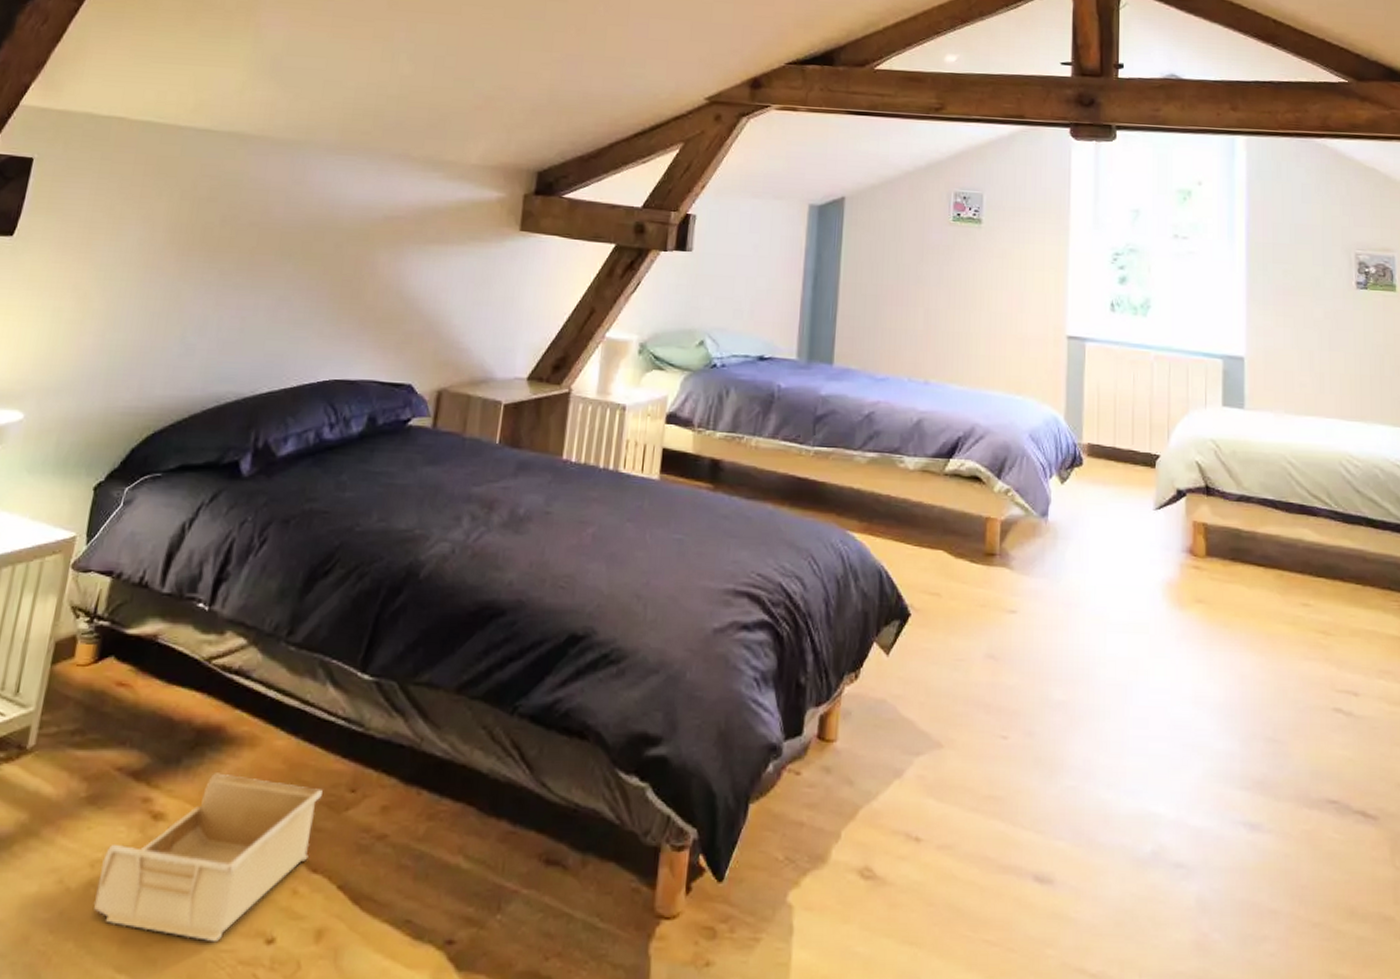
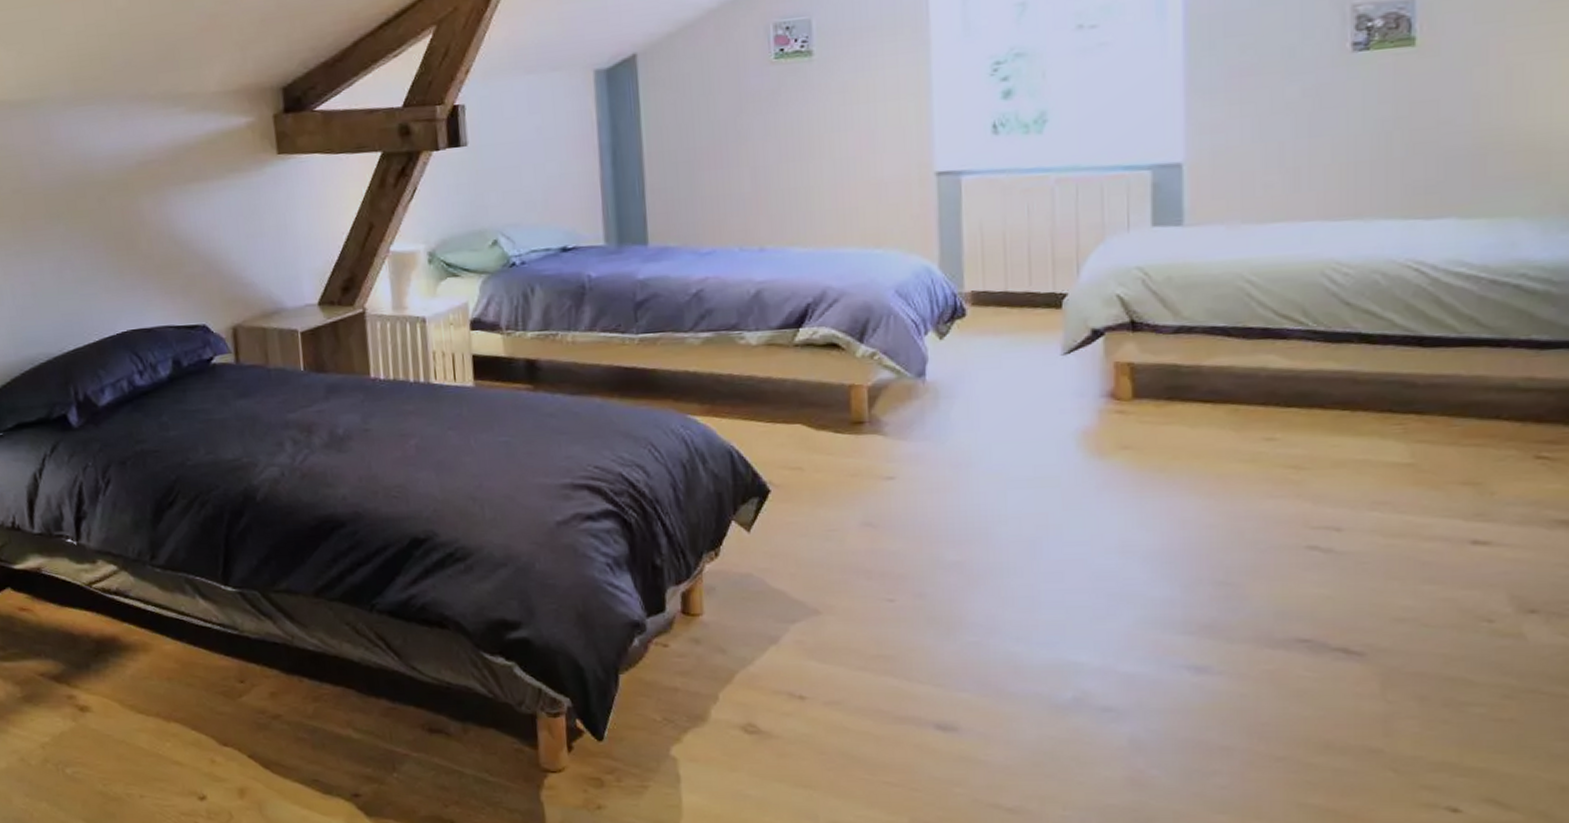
storage bin: present [93,773,323,943] -> none [49,673,217,800]

